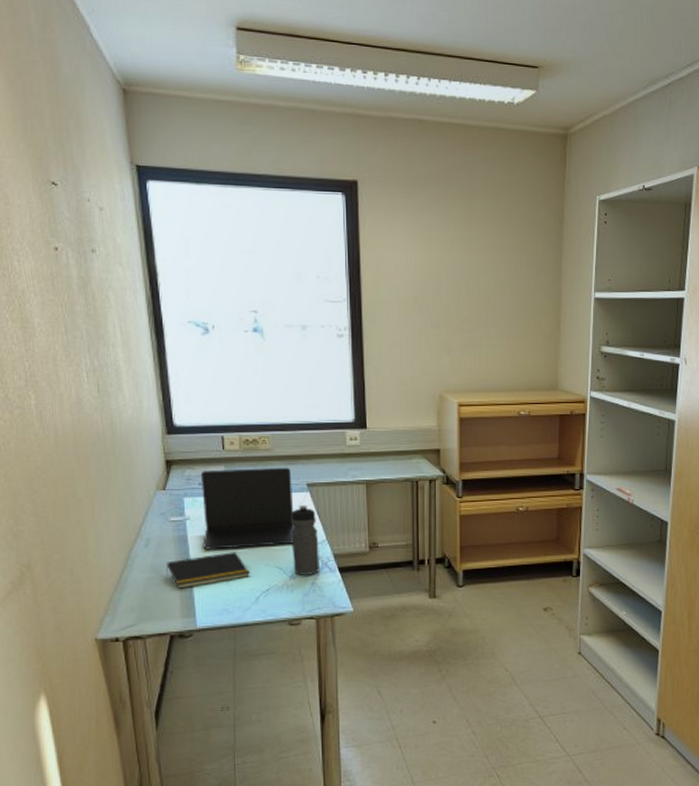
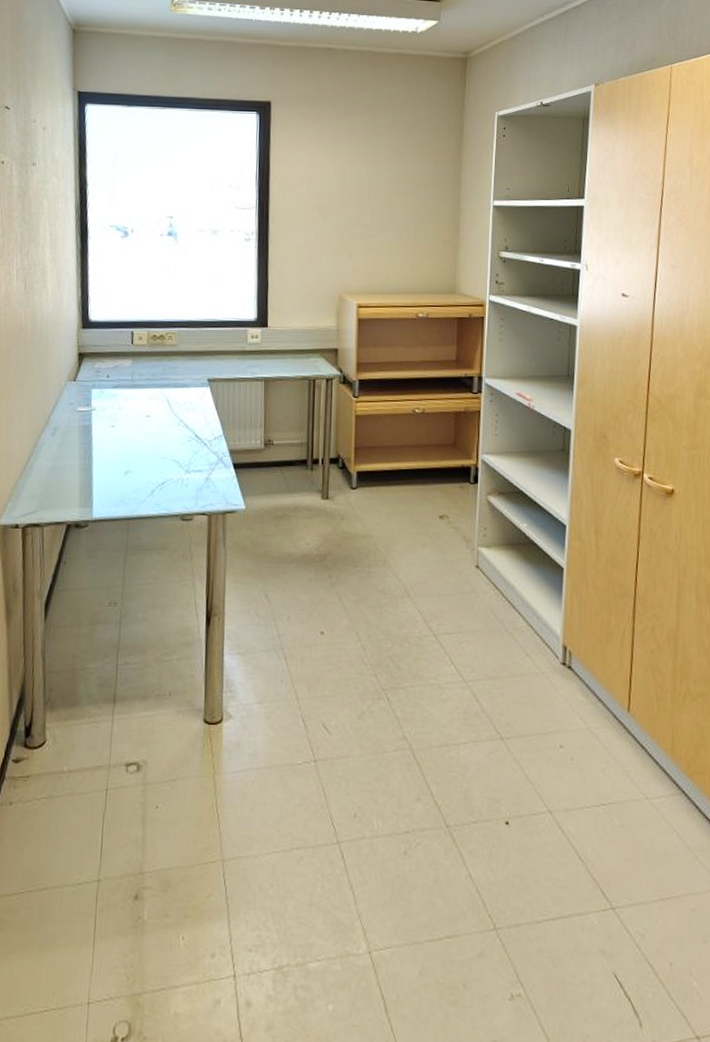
notepad: present [167,552,250,589] -> none [69,443,148,478]
laptop: present [200,467,295,550] -> none [105,362,194,441]
water bottle: present [291,505,319,575] -> none [189,400,216,470]

